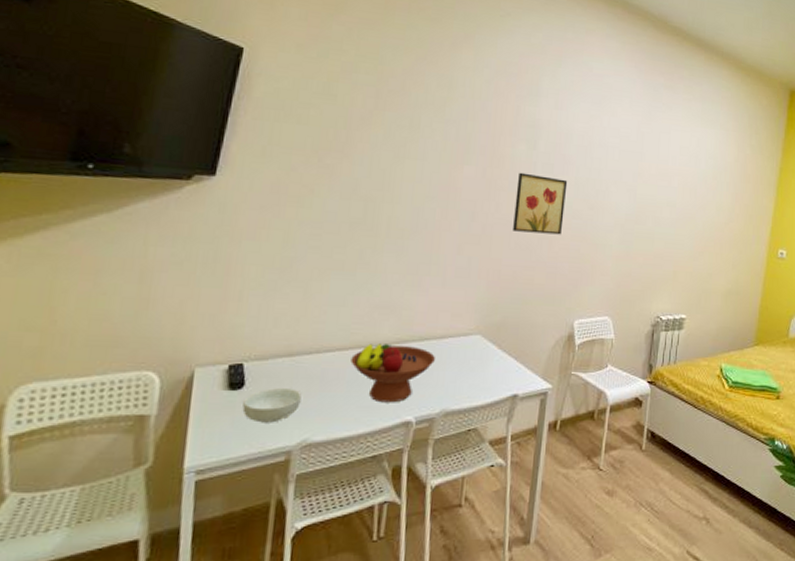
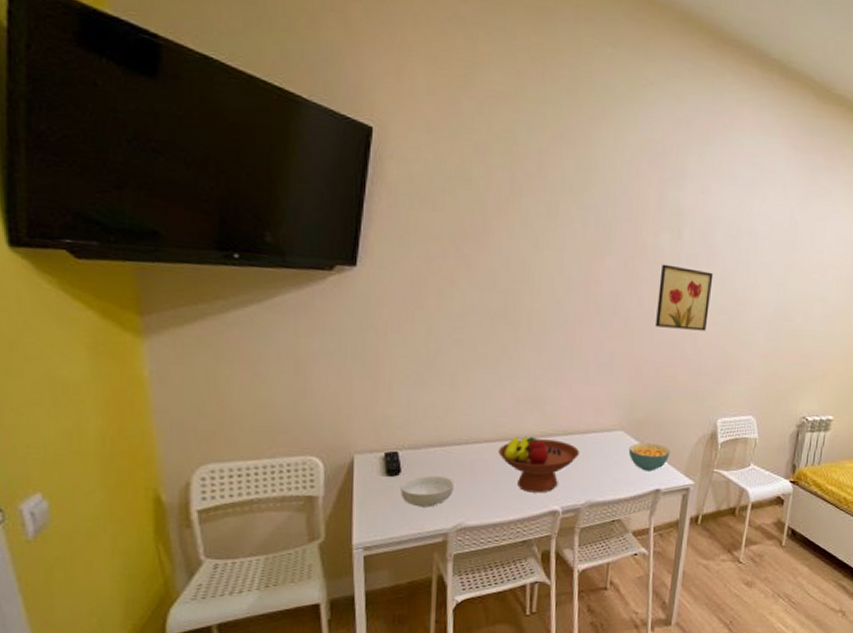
cereal bowl: none [485,347,529,376] -> present [628,443,671,472]

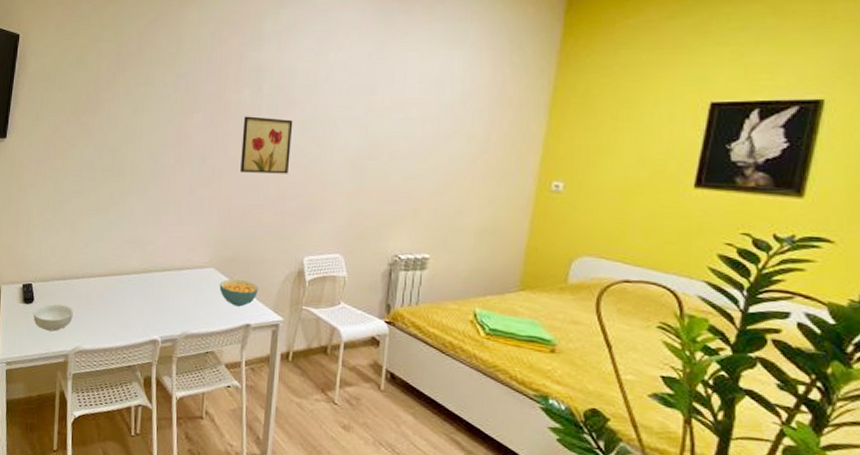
fruit bowl: present [498,436,579,493] -> none [108,272,175,323]

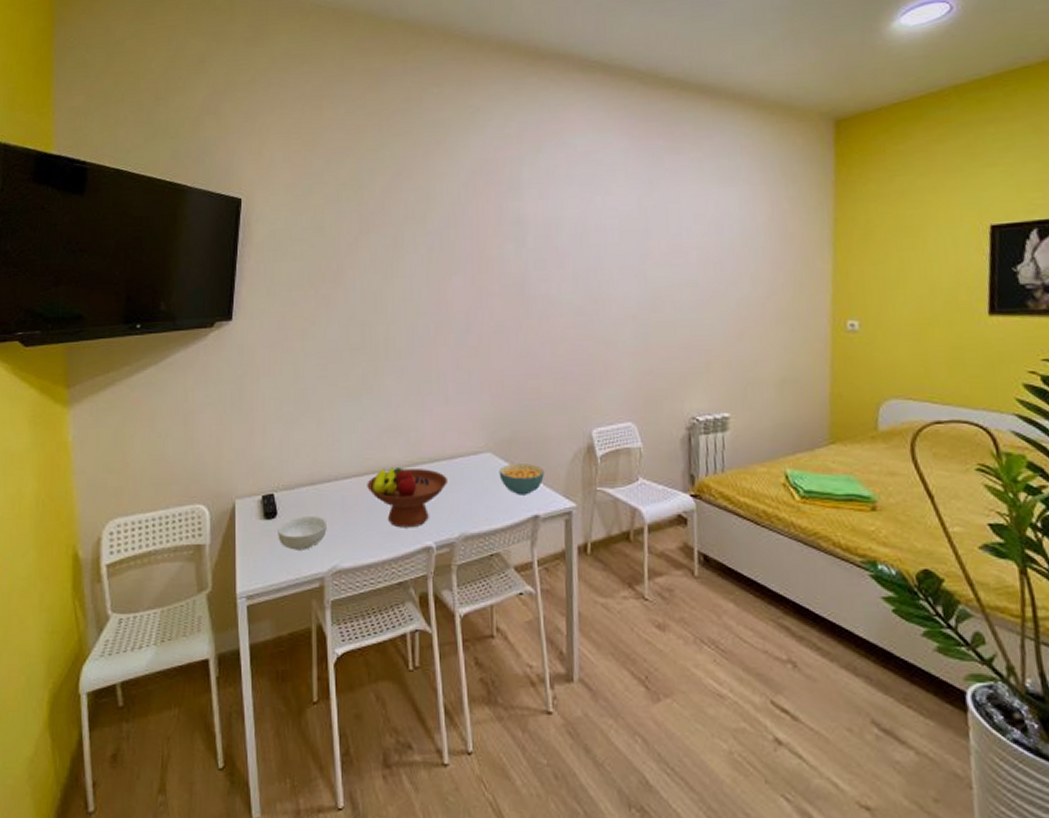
fruit bowl: none [108,272,175,323] -> present [367,468,447,528]
wall art: present [241,116,293,174] -> none [509,273,566,338]

